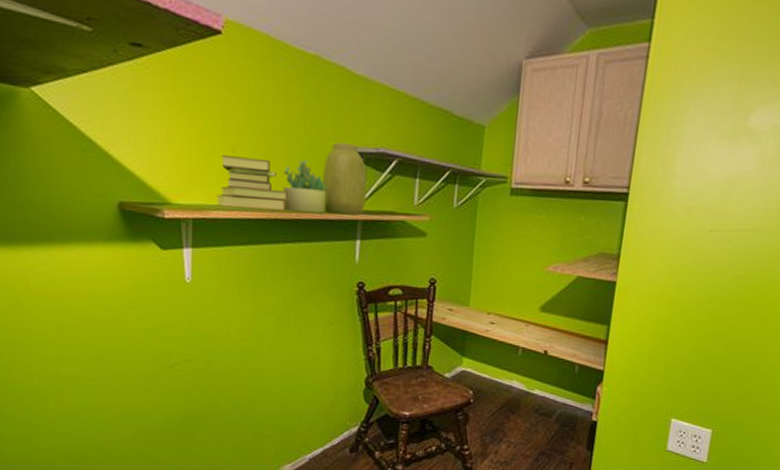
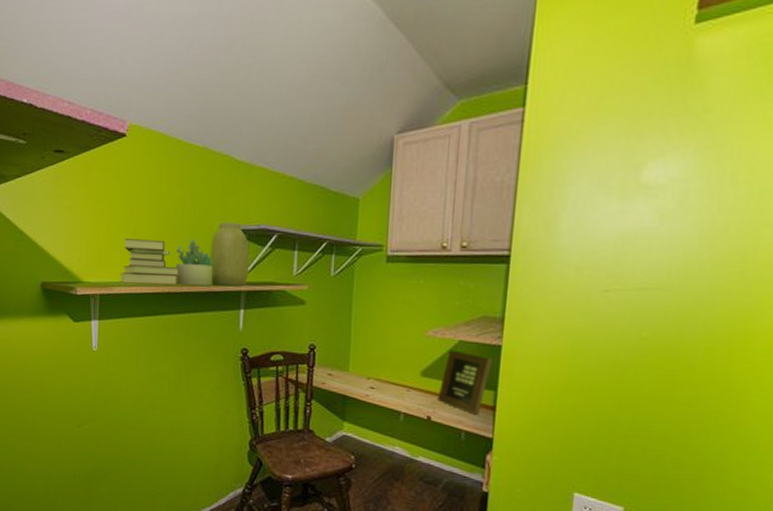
picture frame: none [554,285,608,348] -> present [437,350,493,415]

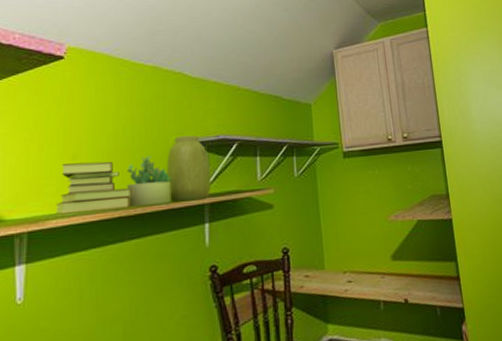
picture frame: present [437,350,493,415] -> none [409,229,448,288]

